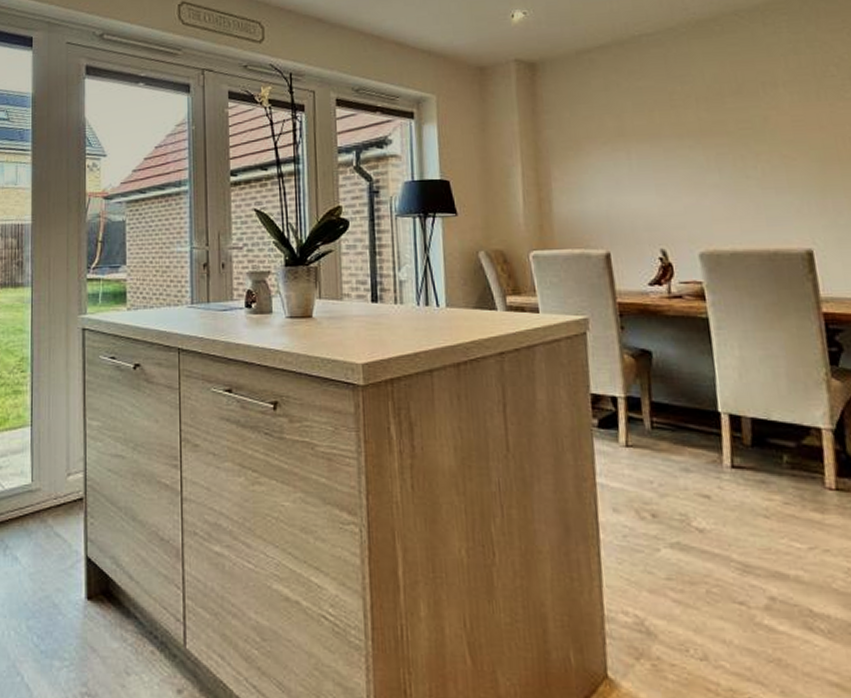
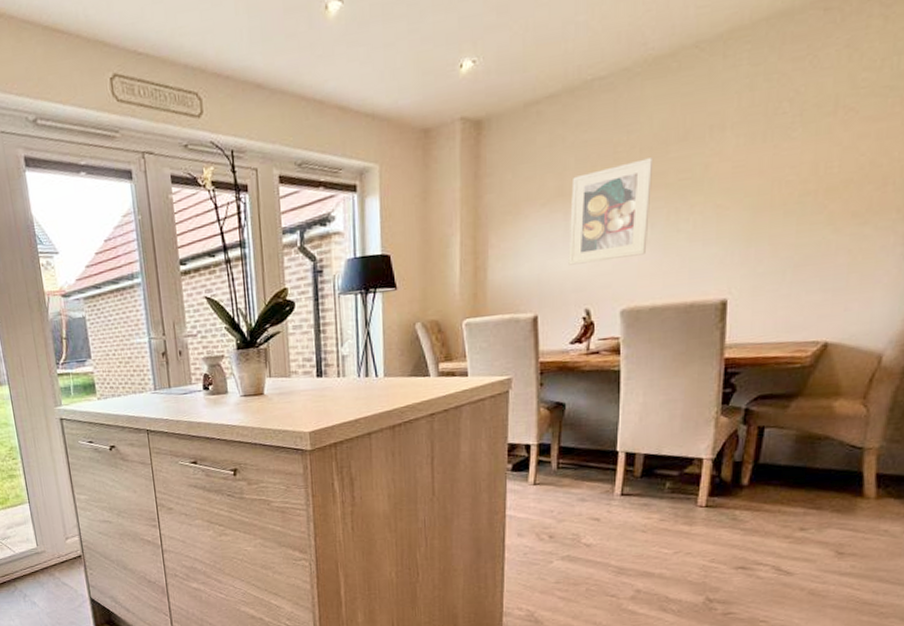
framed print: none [631,107,717,204] -> present [568,158,654,265]

